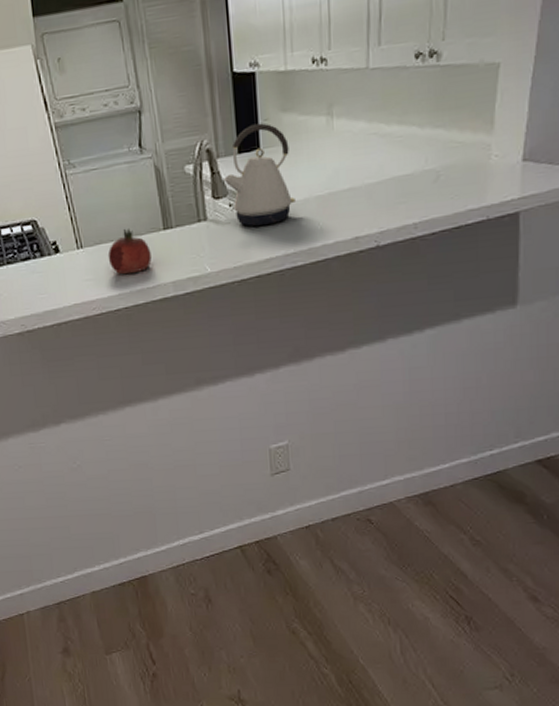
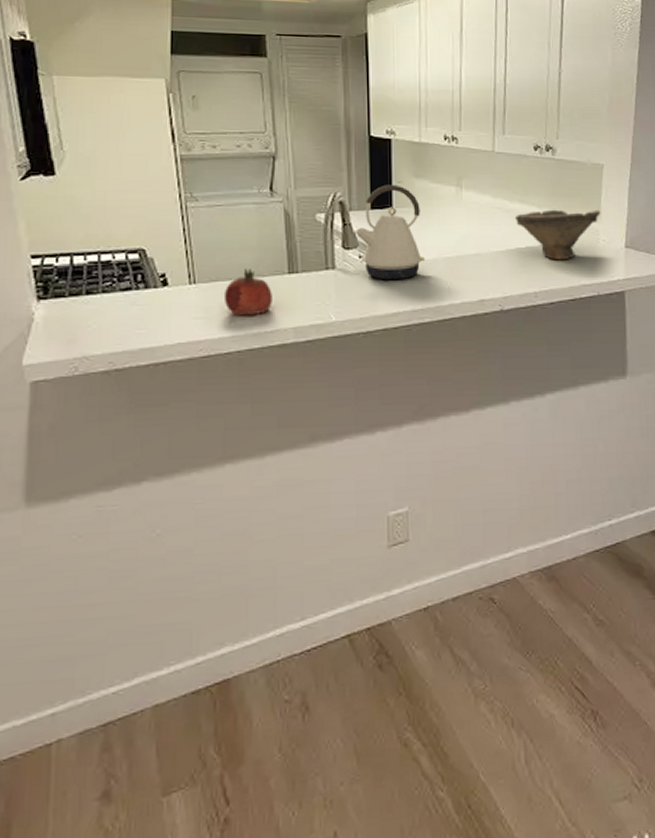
bowl: none [391,119,494,186] -> present [514,209,601,260]

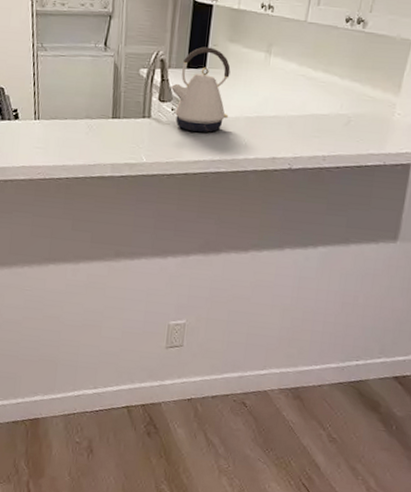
fruit: present [223,268,272,316] -> none [59,110,98,150]
bowl: present [514,209,601,260] -> none [315,80,401,129]

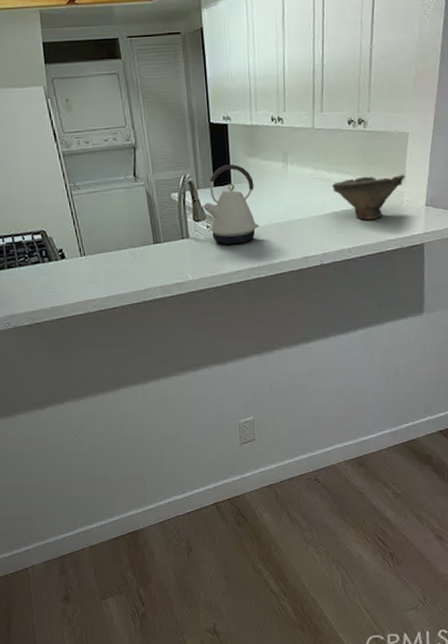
bowl: none [315,80,401,129] -> present [331,174,405,221]

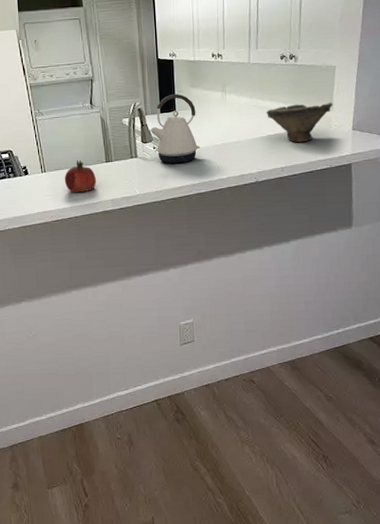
fruit: none [106,241,144,279] -> present [64,159,96,193]

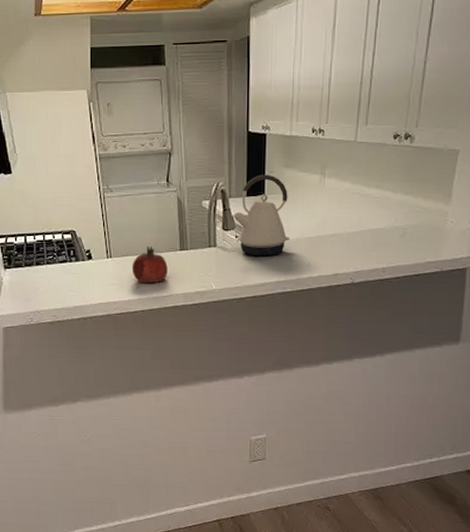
bowl: present [266,102,333,143] -> none [370,193,452,240]

